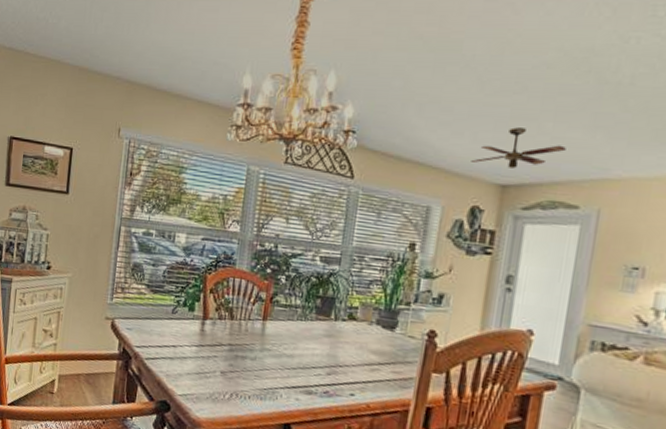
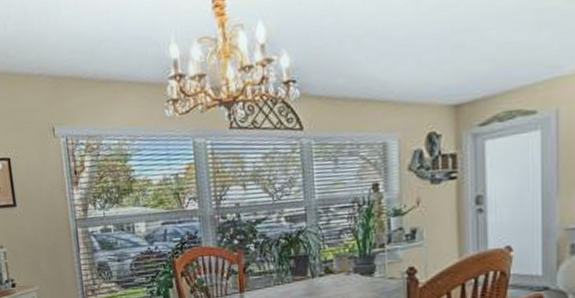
ceiling fan: present [471,127,566,169] -> none [419,41,513,88]

